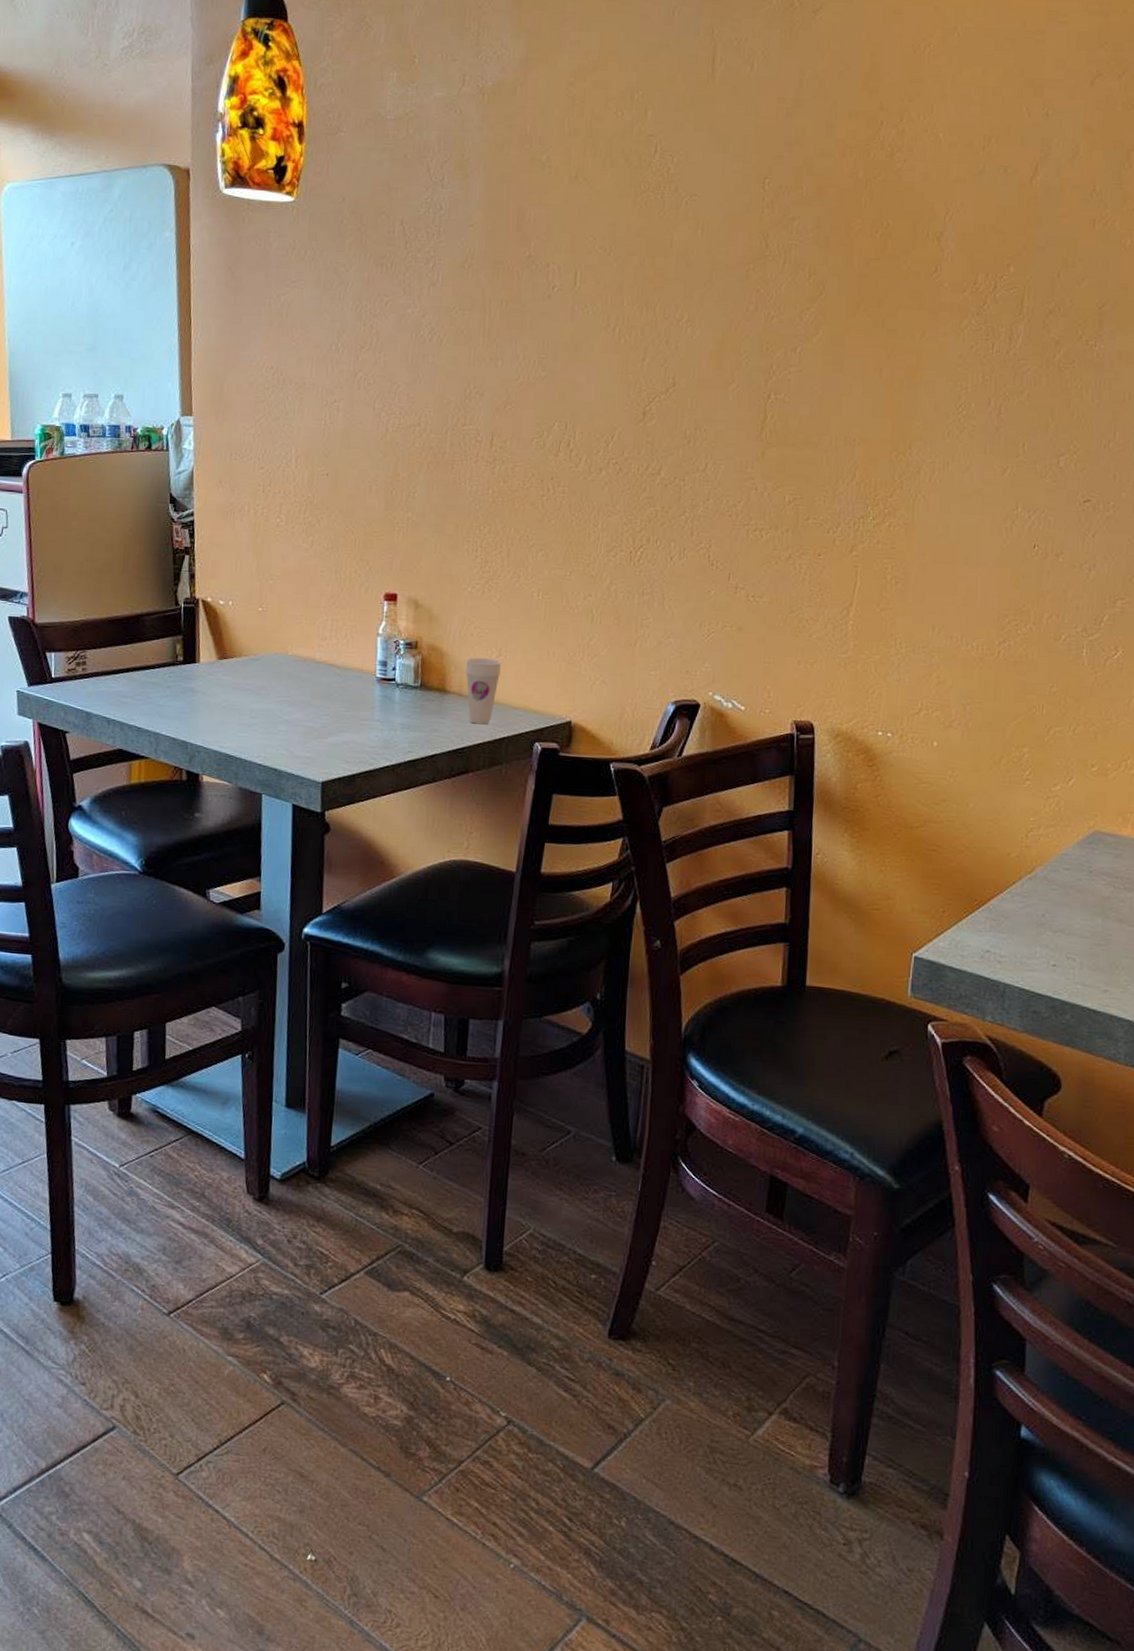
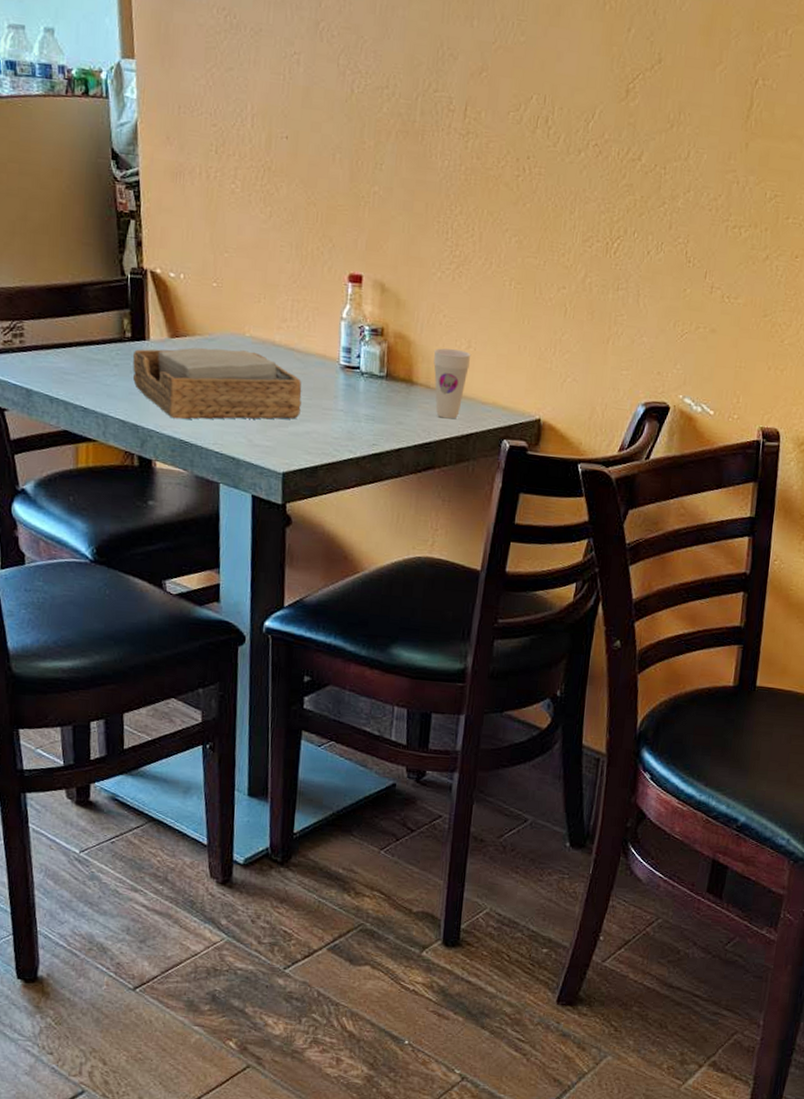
napkin holder: none [183,667,341,735] -> present [132,347,302,420]

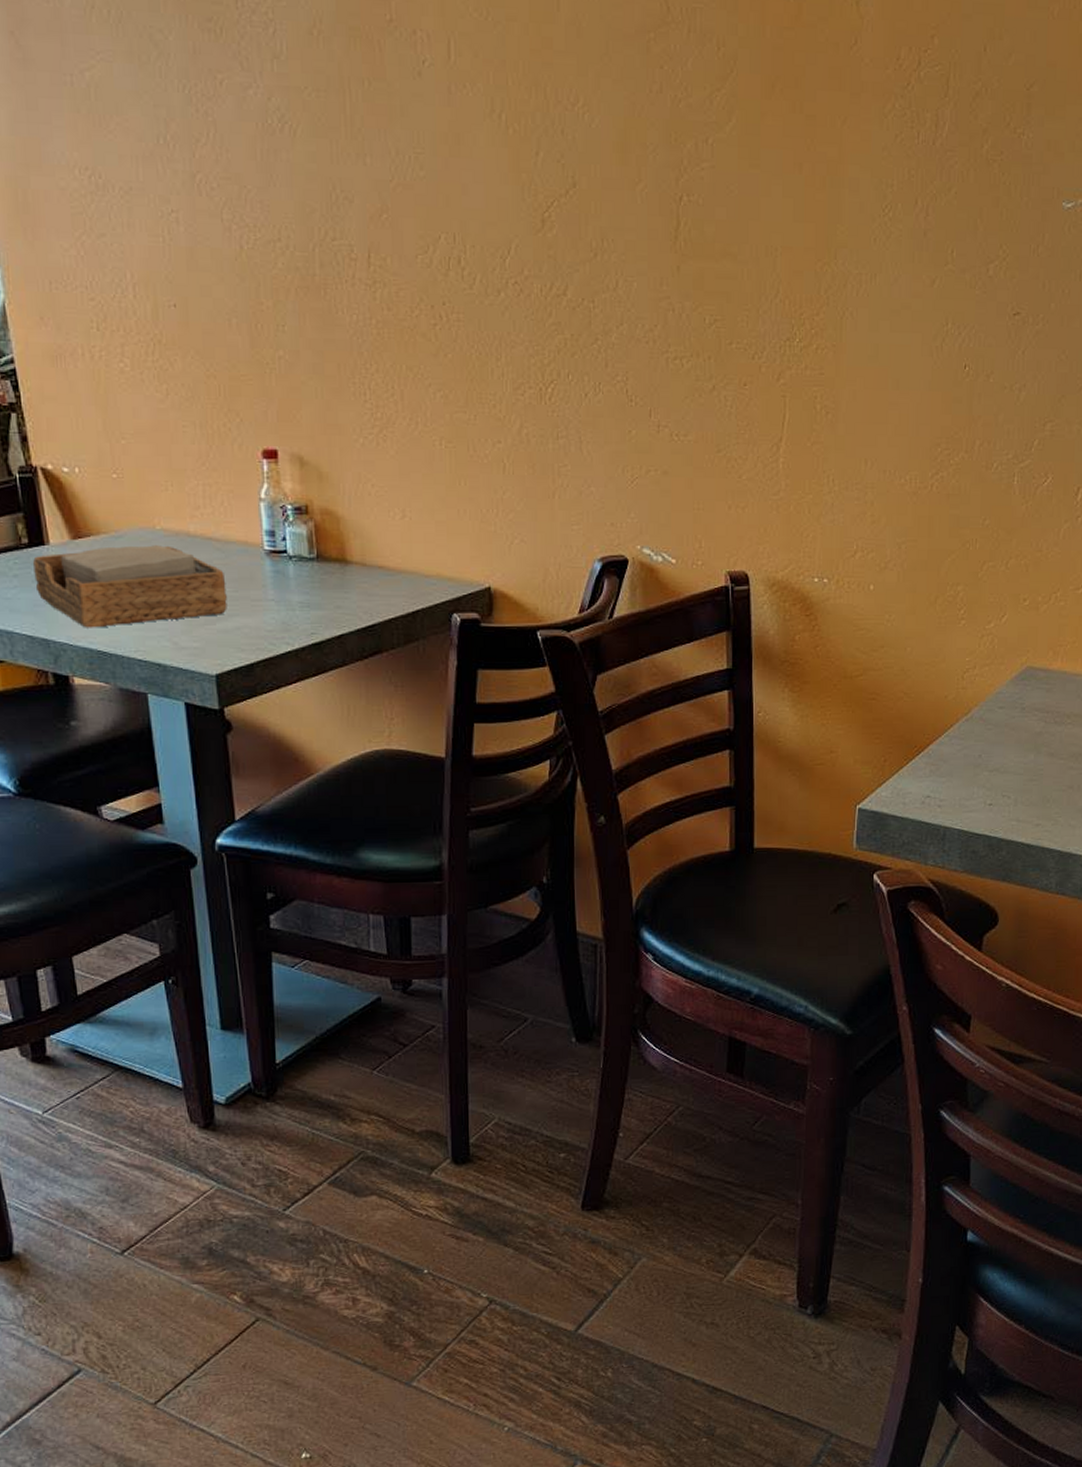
cup: present [433,348,472,419] -> none [365,521,407,597]

